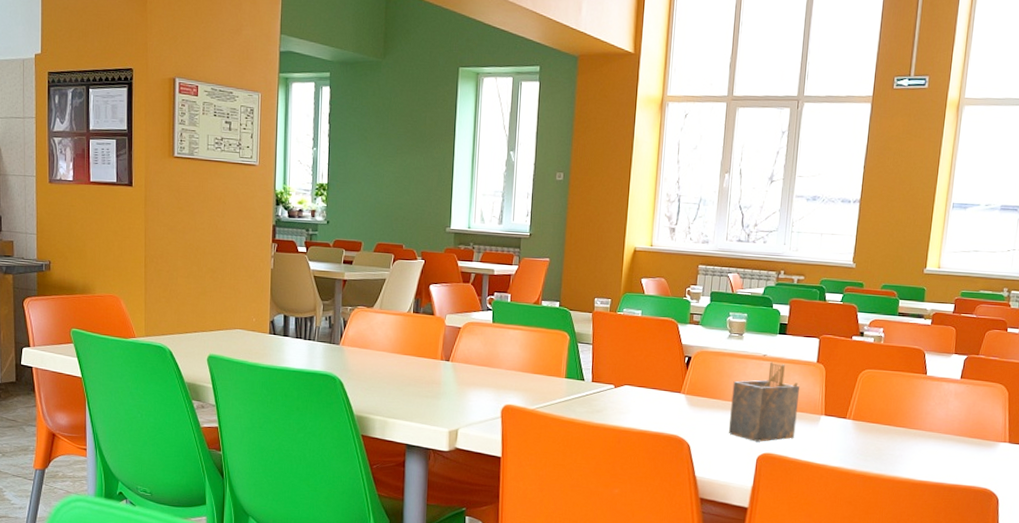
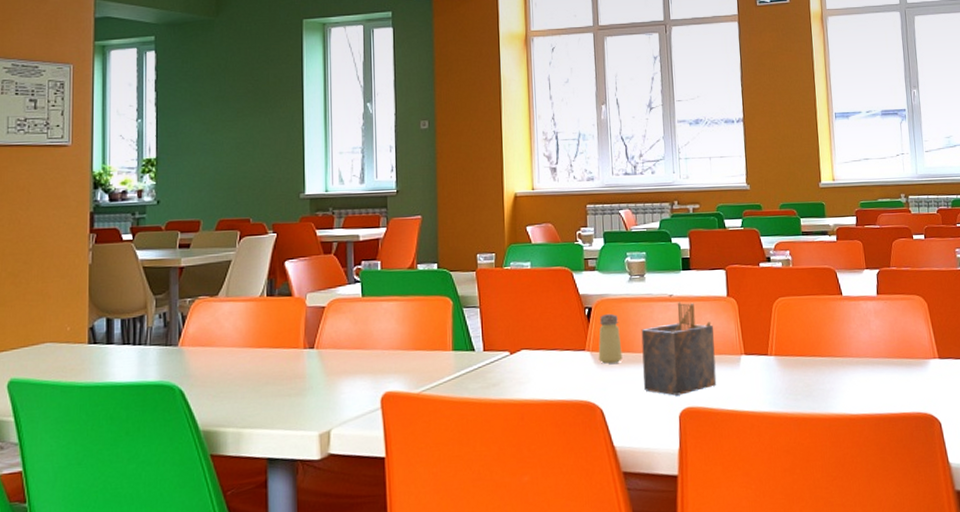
saltshaker: none [691,363,714,407] -> present [598,313,623,364]

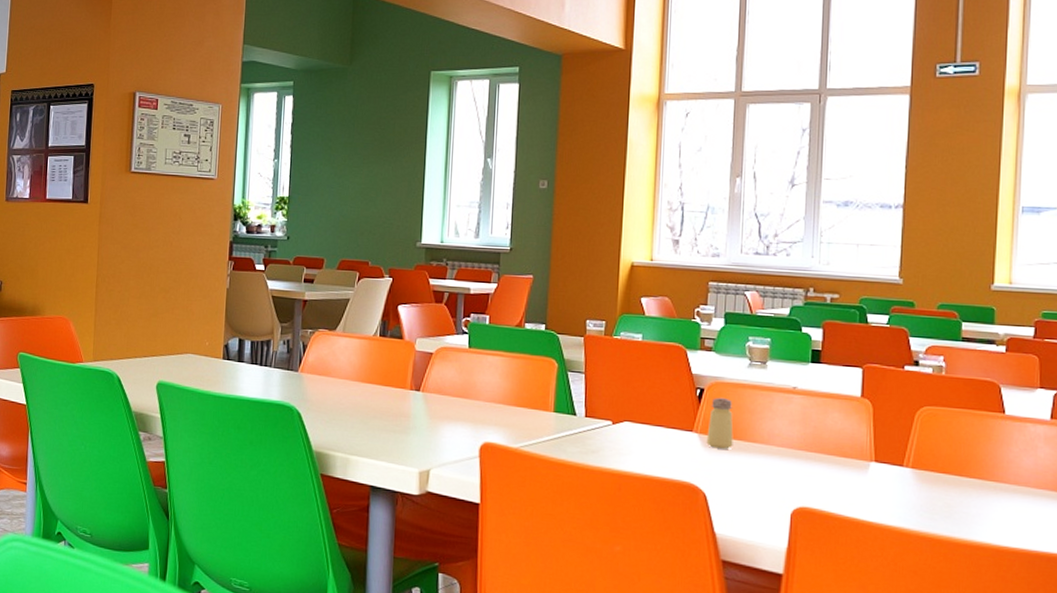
napkin holder: present [641,302,717,396] -> none [753,396,842,493]

